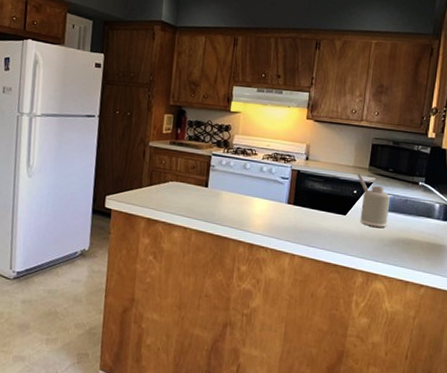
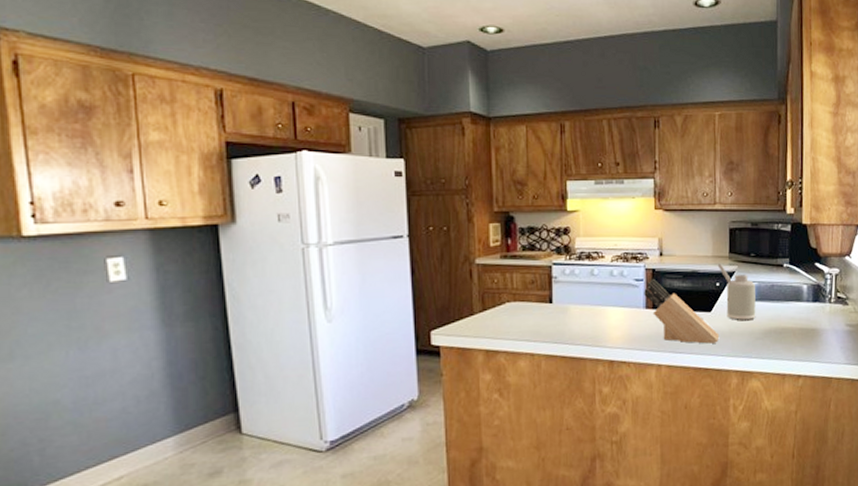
knife block: none [287,178,351,244] -> present [644,278,720,344]

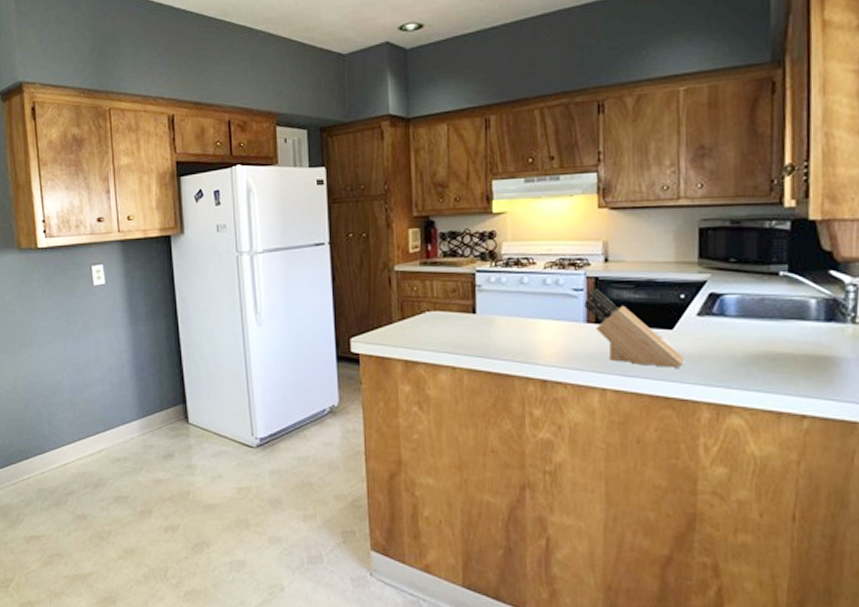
soap dispenser: present [717,263,756,320] -> none [682,271,738,341]

